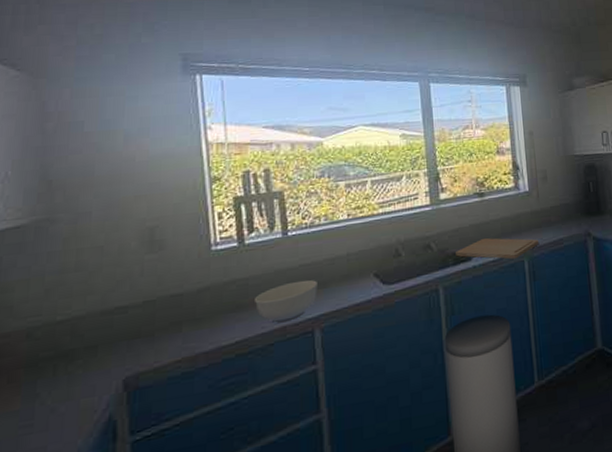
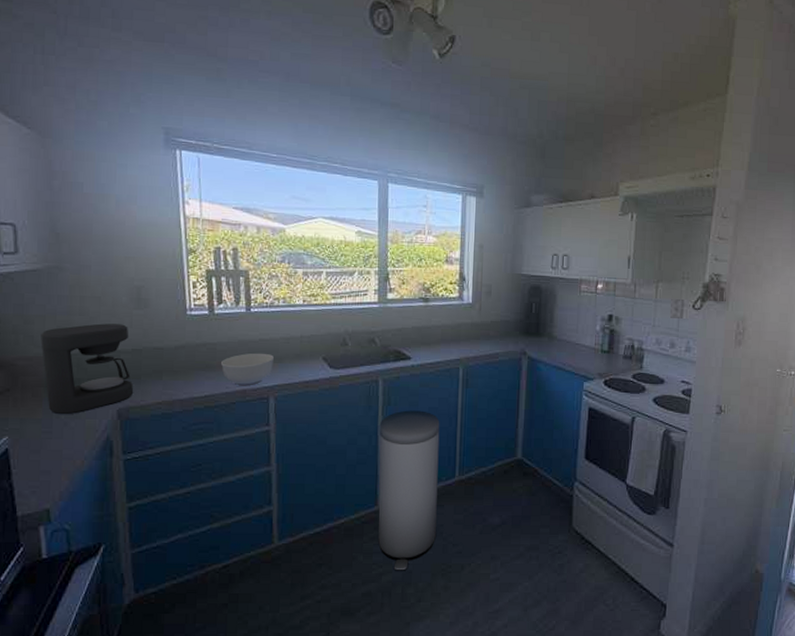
coffee maker: none [22,273,146,400] -> present [41,323,134,415]
cutting board: present [456,237,539,260] -> none [397,341,476,365]

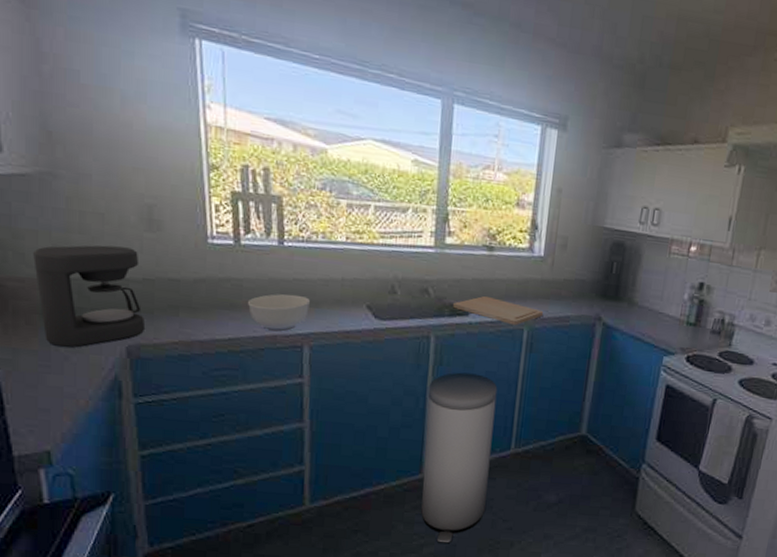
cutting board: none [397,341,476,365] -> present [453,295,544,325]

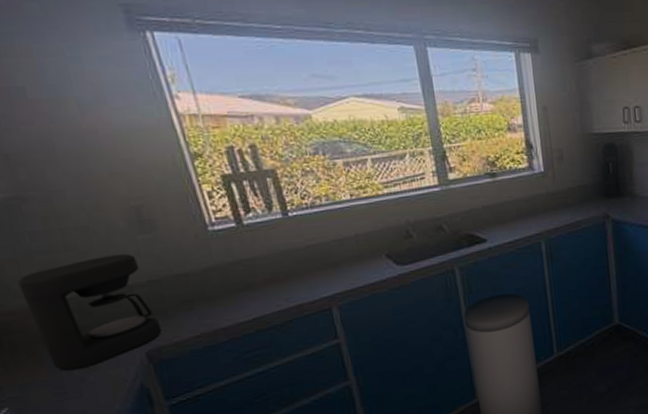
bowl: present [247,294,310,331] -> none [263,260,330,301]
cutting board: present [453,295,544,325] -> none [469,219,556,241]

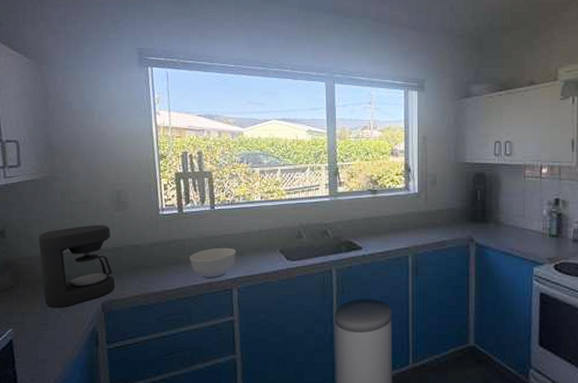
bowl: none [263,260,330,301] -> present [189,247,236,279]

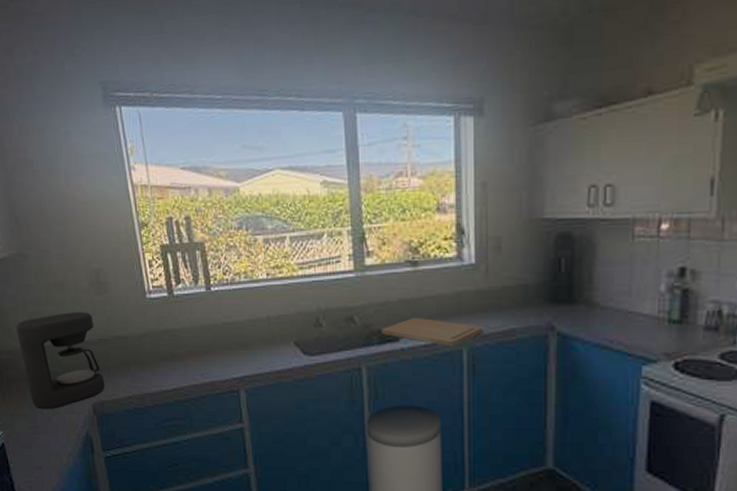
bowl: present [189,247,236,279] -> none [185,339,241,378]
cutting board: none [348,231,424,253] -> present [381,316,484,346]

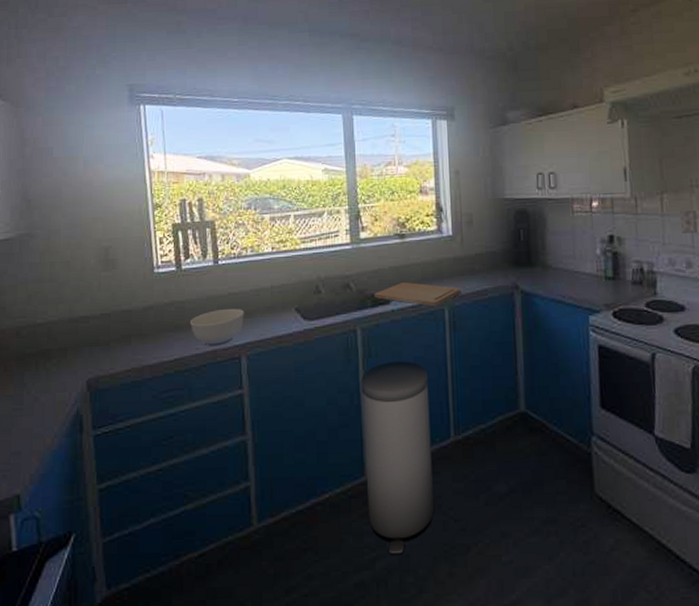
coffee maker: present [16,312,106,410] -> none [12,288,103,390]
bowl: none [185,339,241,378] -> present [189,308,244,346]

